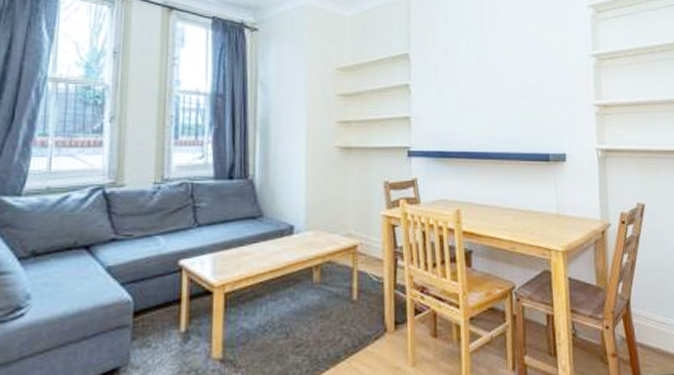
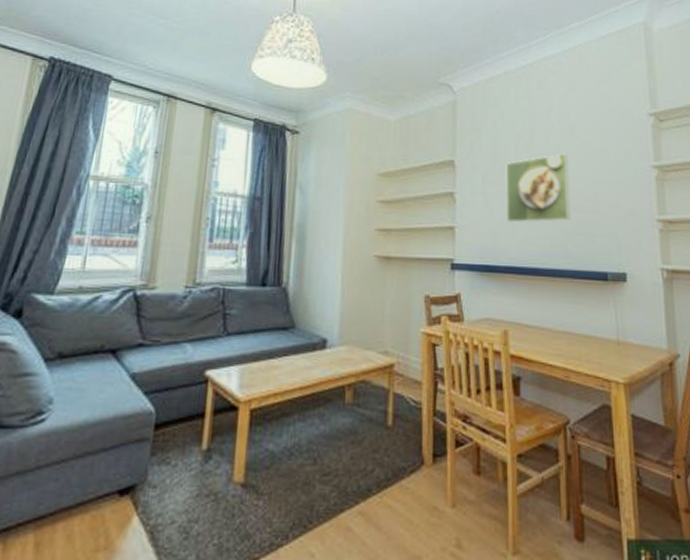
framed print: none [457,45,517,111] -> present [505,153,571,223]

